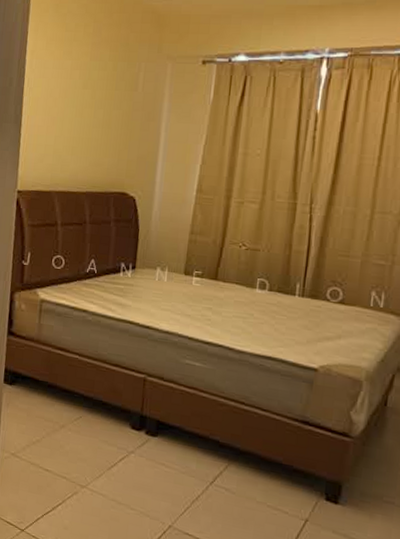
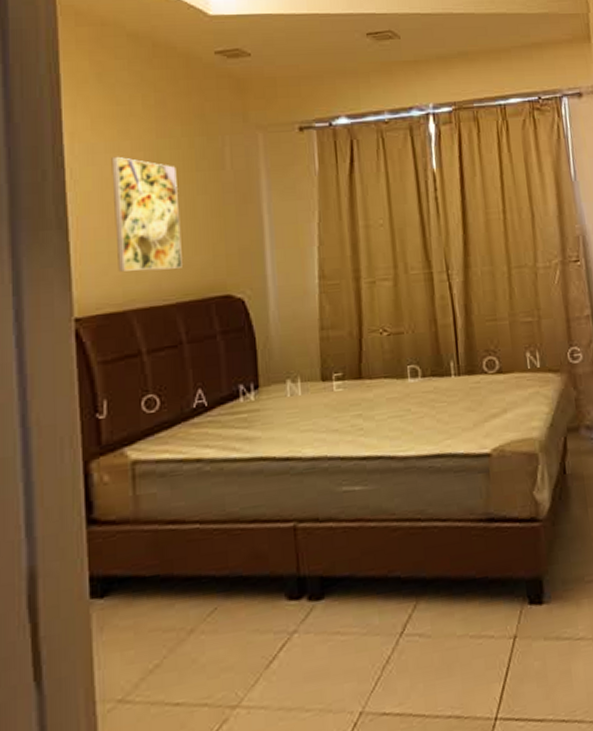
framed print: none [50,72,101,166] -> present [111,156,182,272]

